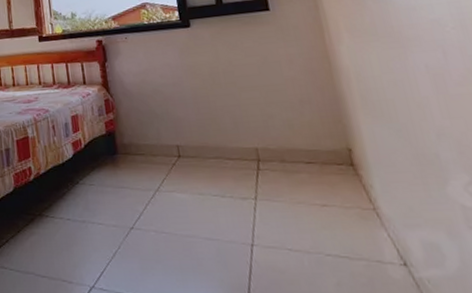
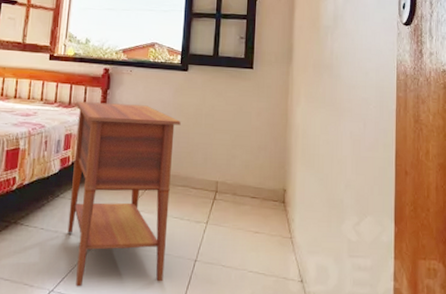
nightstand: none [74,72,218,282] -> present [67,101,181,287]

